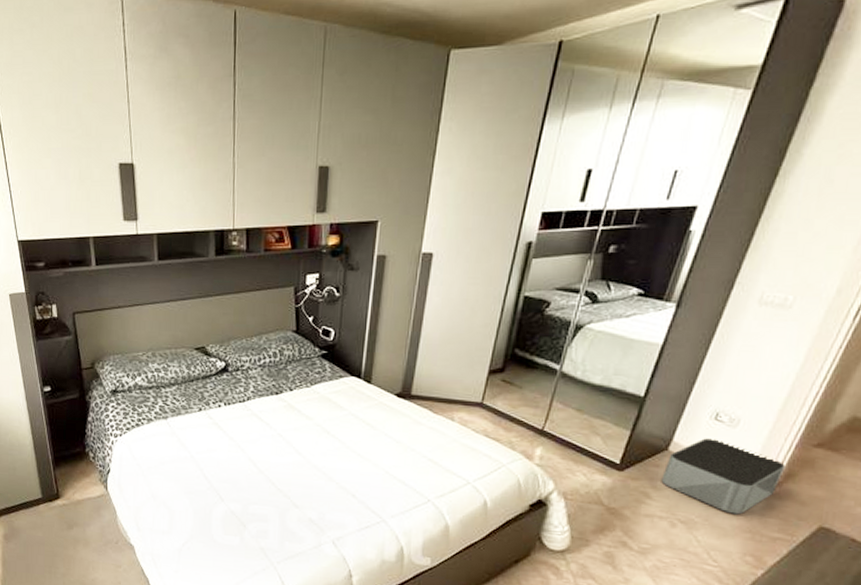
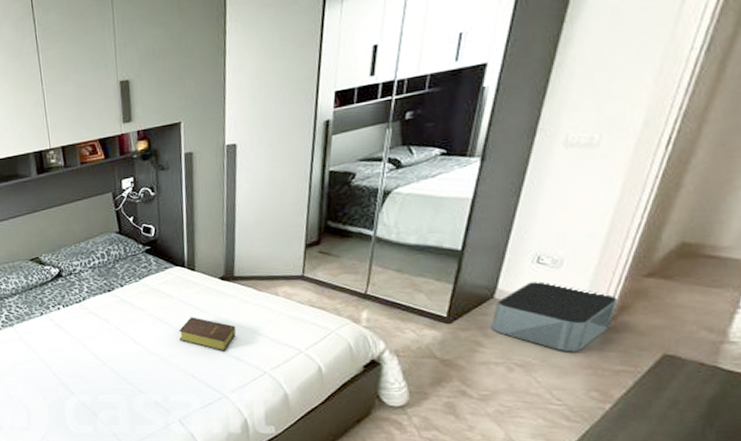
bible: none [345,432,406,473] -> present [179,317,236,351]

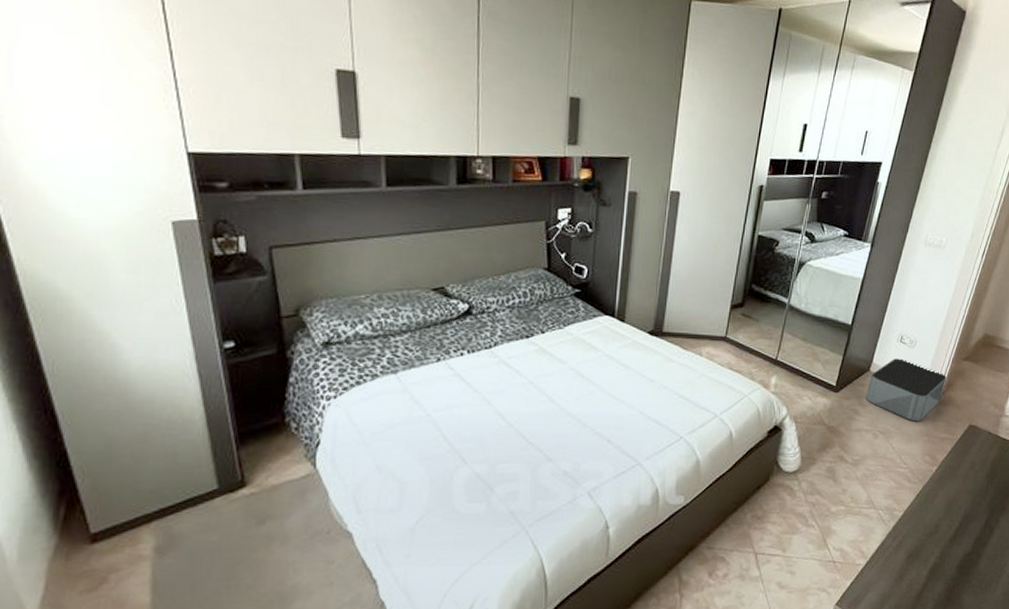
bible: present [179,317,236,351] -> none [599,374,659,414]

